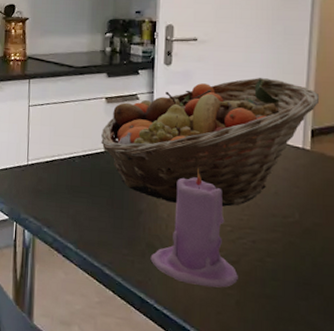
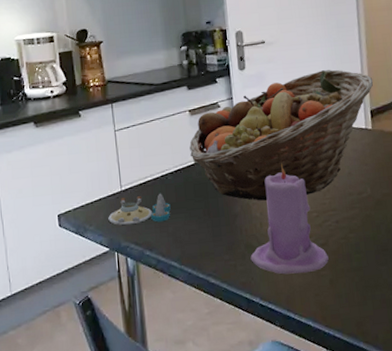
salt and pepper shaker set: none [11,171,74,203] -> present [108,193,171,225]

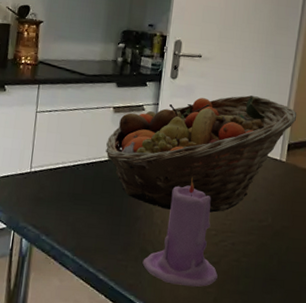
salt and pepper shaker set: present [108,193,171,225] -> none [11,179,76,210]

